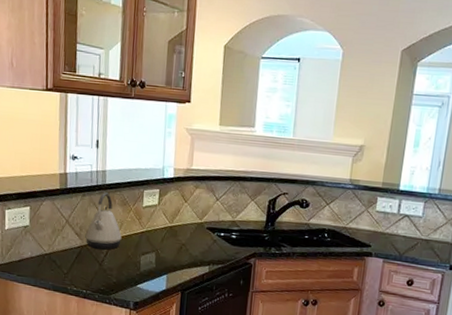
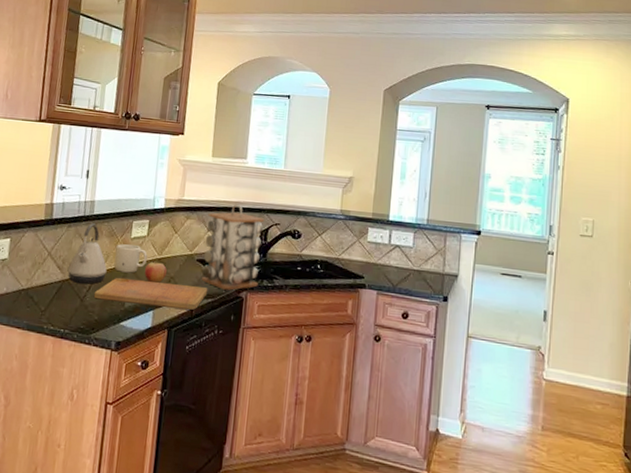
cutting board: none [111,243,218,275] -> present [93,277,208,310]
mug: none [128,212,159,240] -> present [114,243,148,273]
fruit: none [157,228,179,249] -> present [144,260,168,283]
spice rack: none [212,172,273,257] -> present [202,203,265,291]

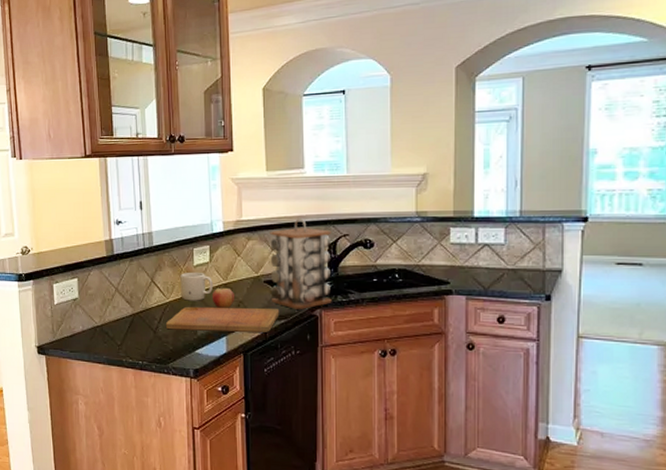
kettle: present [67,223,107,284] -> none [136,255,175,316]

